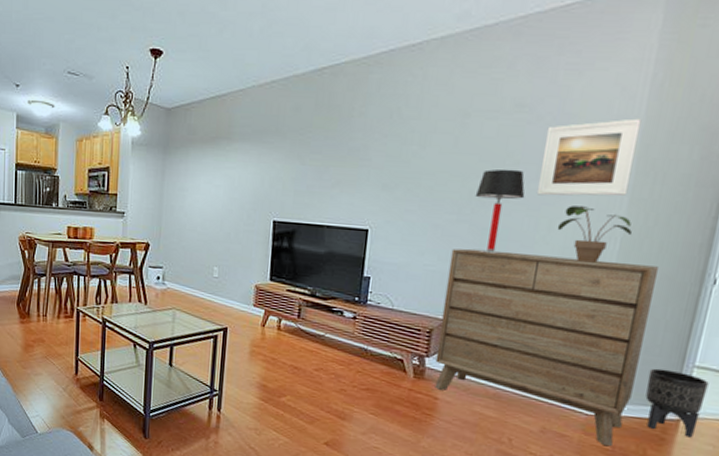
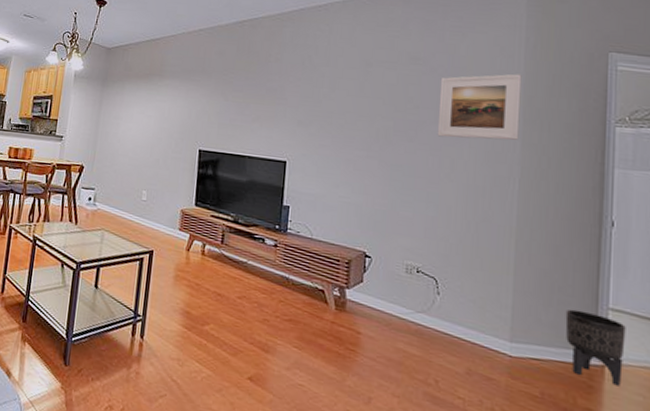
dresser: present [435,248,658,447] -> none [356,182,557,394]
table lamp: present [475,169,525,254] -> none [382,112,427,189]
potted plant: present [557,206,633,263] -> none [459,147,529,202]

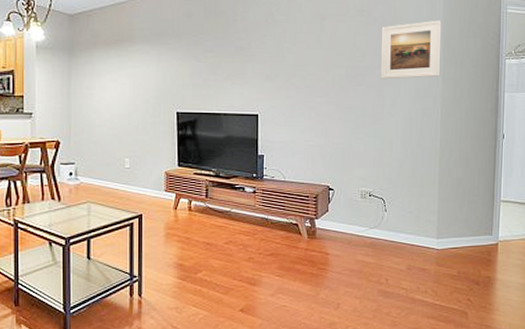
planter: present [565,309,626,387] -> none [473,206,511,256]

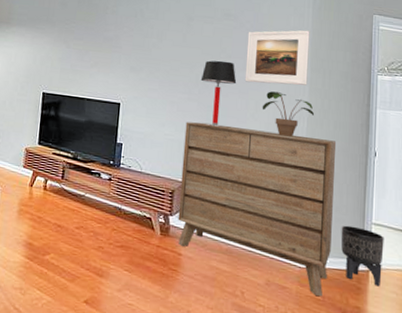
dresser: none [323,124,467,273] -> present [177,121,335,297]
table lamp: none [337,60,373,127] -> present [200,60,237,127]
potted plant: none [398,86,448,129] -> present [262,91,315,137]
planter: none [473,206,511,256] -> present [340,225,384,287]

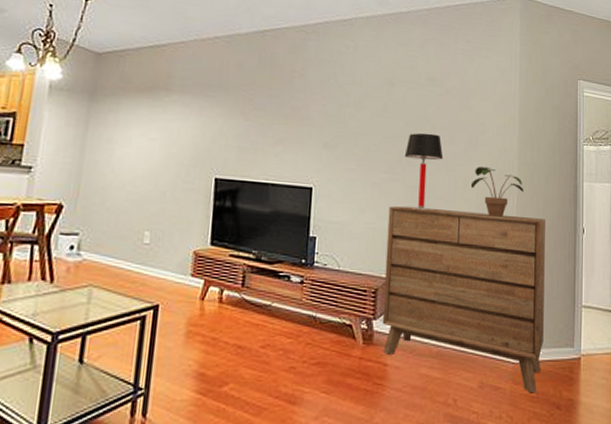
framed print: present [244,30,310,86] -> none [452,97,518,159]
planter: present [340,225,384,287] -> none [553,311,594,374]

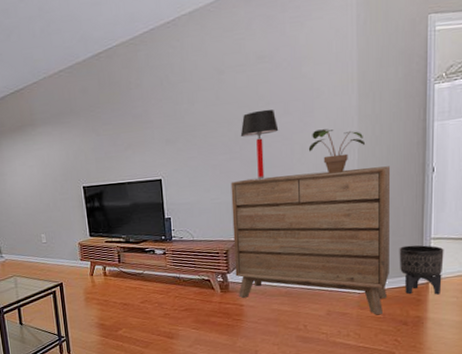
planter: none [553,311,594,374] -> present [399,245,444,295]

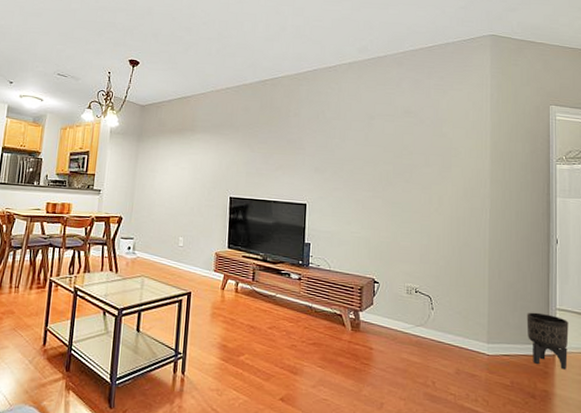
dresser: present [230,166,390,315] -> none [367,218,518,383]
table lamp: present [240,109,279,181] -> none [384,157,419,223]
potted plant: present [308,129,366,174] -> none [445,185,497,229]

